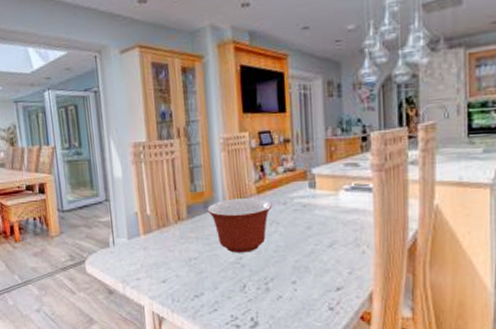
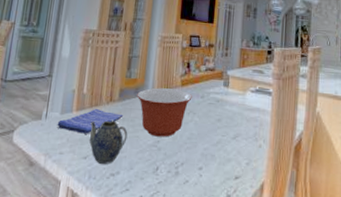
dish towel: none [127,229,196,258] -> present [57,108,124,134]
teapot: none [162,241,205,286] -> present [89,120,128,164]

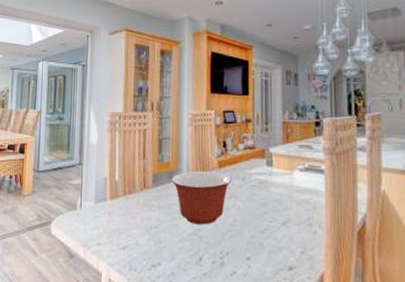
dish towel: present [57,108,124,134] -> none [92,196,159,224]
teapot: present [89,120,128,164] -> none [126,208,166,255]

